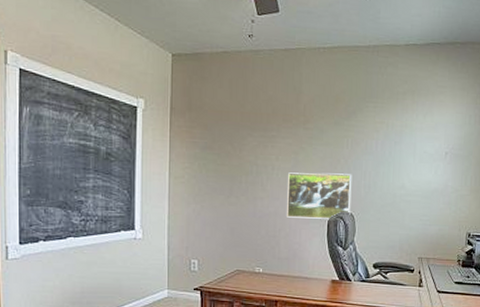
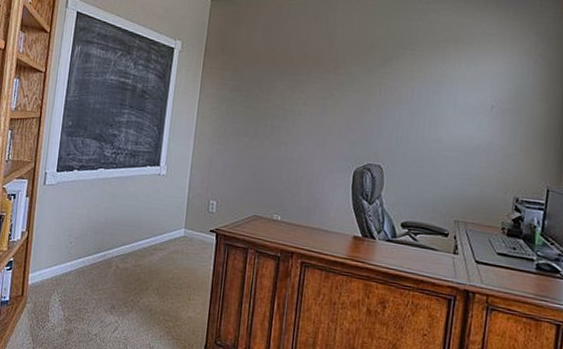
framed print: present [287,172,352,219] -> none [310,118,384,170]

